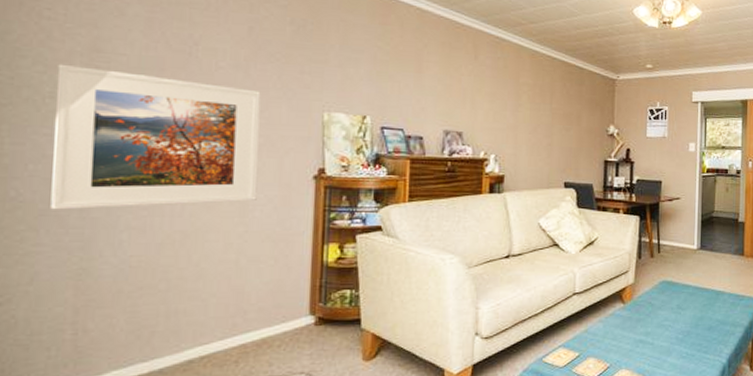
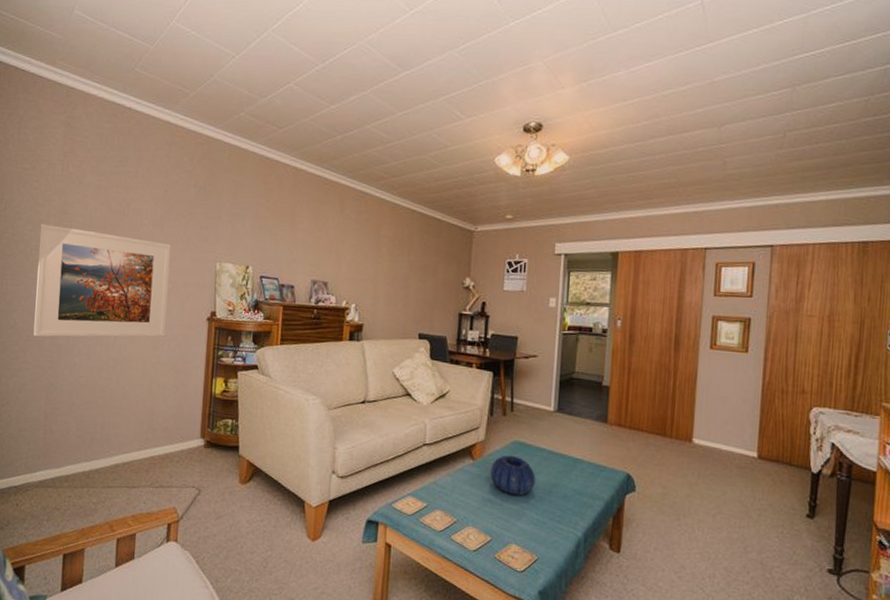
decorative bowl: none [641,295,684,332] -> present [490,455,536,495]

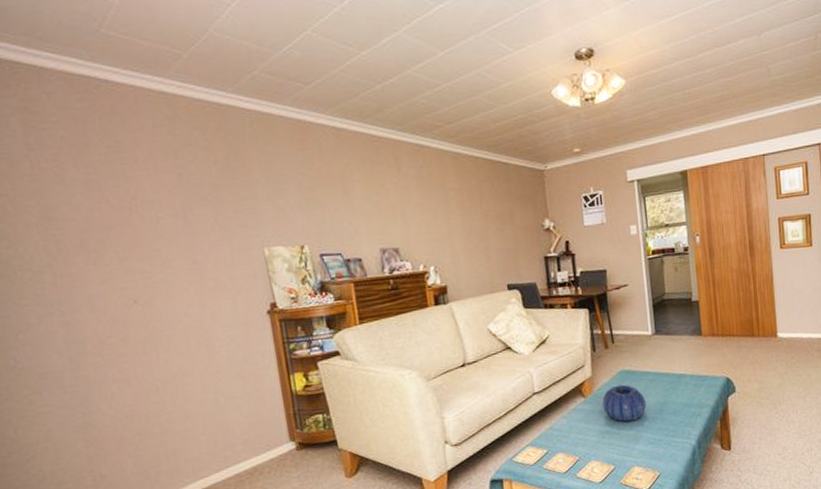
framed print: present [33,223,171,338] -> none [19,235,221,373]

